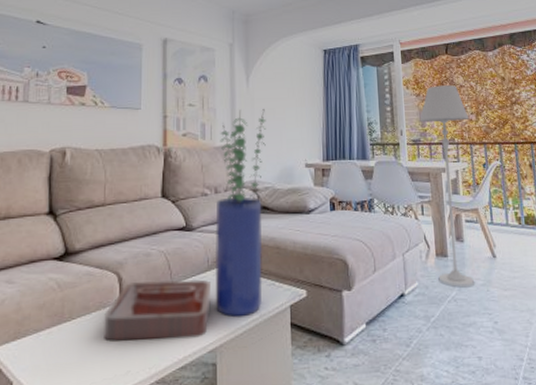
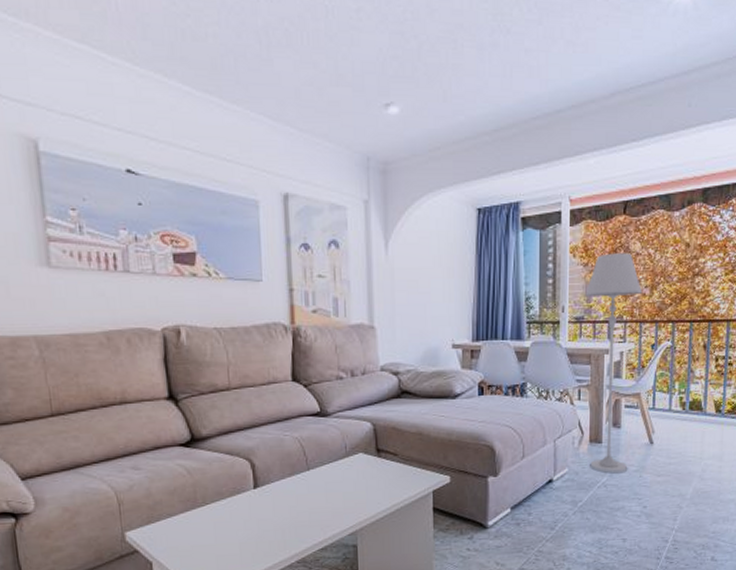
decorative tray: present [103,280,211,342] -> none [238,466,350,525]
vase: present [214,109,267,318] -> none [352,281,409,503]

